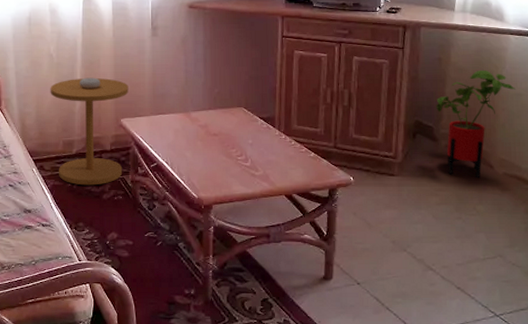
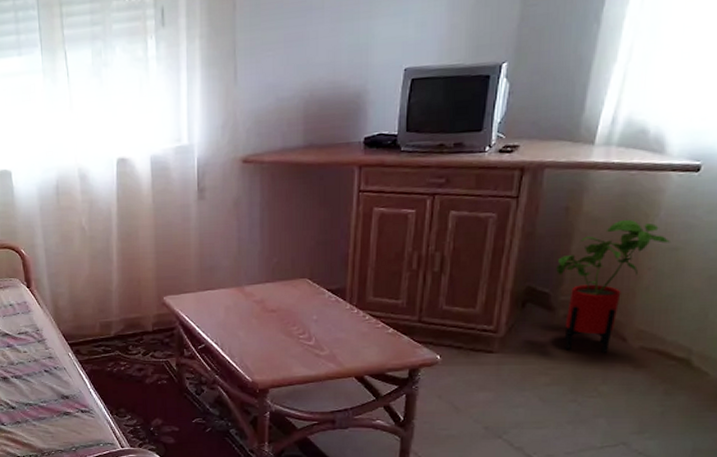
side table: present [50,77,129,186] -> none [83,251,172,370]

